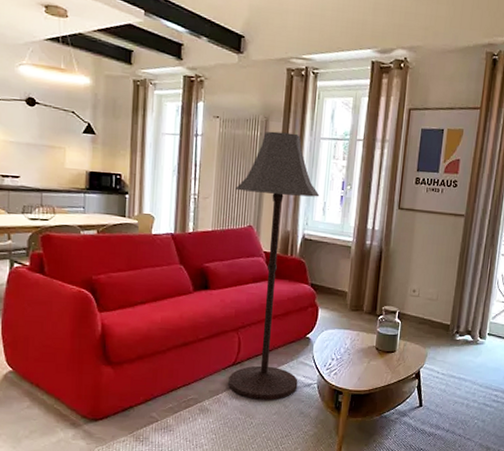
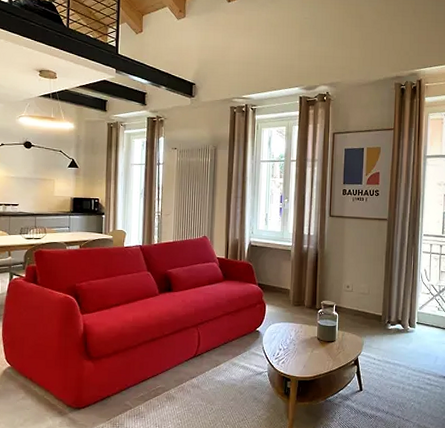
floor lamp: present [228,131,320,400] -> none [191,157,262,388]

